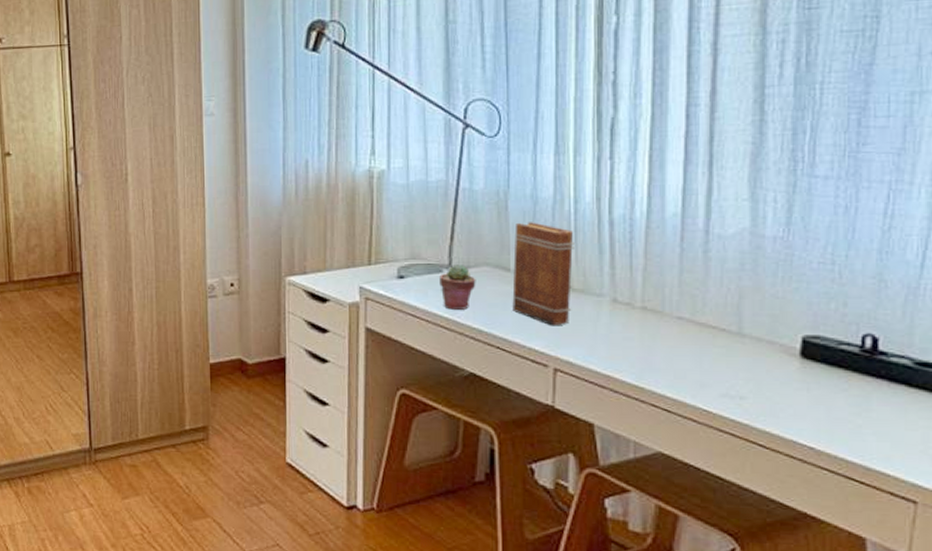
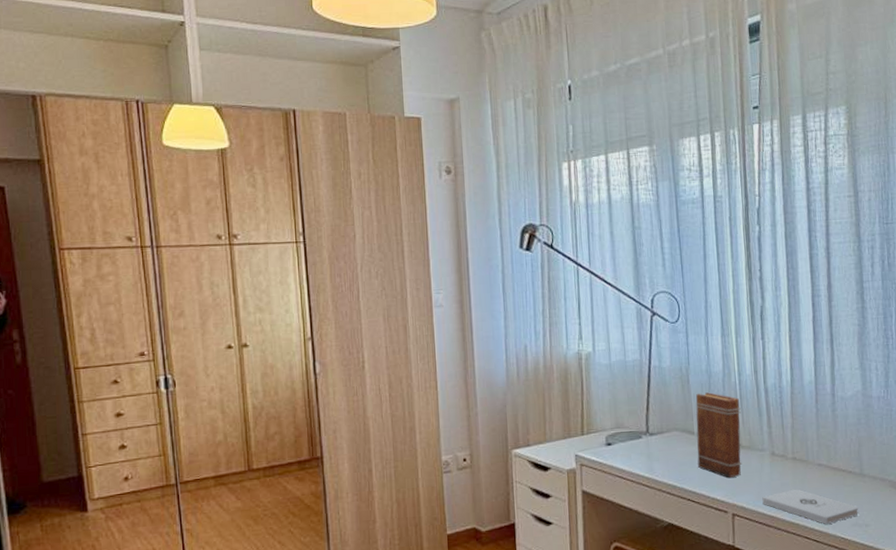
potted succulent: present [439,264,476,310] -> none [640,431,669,470]
notepad: none [596,345,731,391] -> present [762,489,859,524]

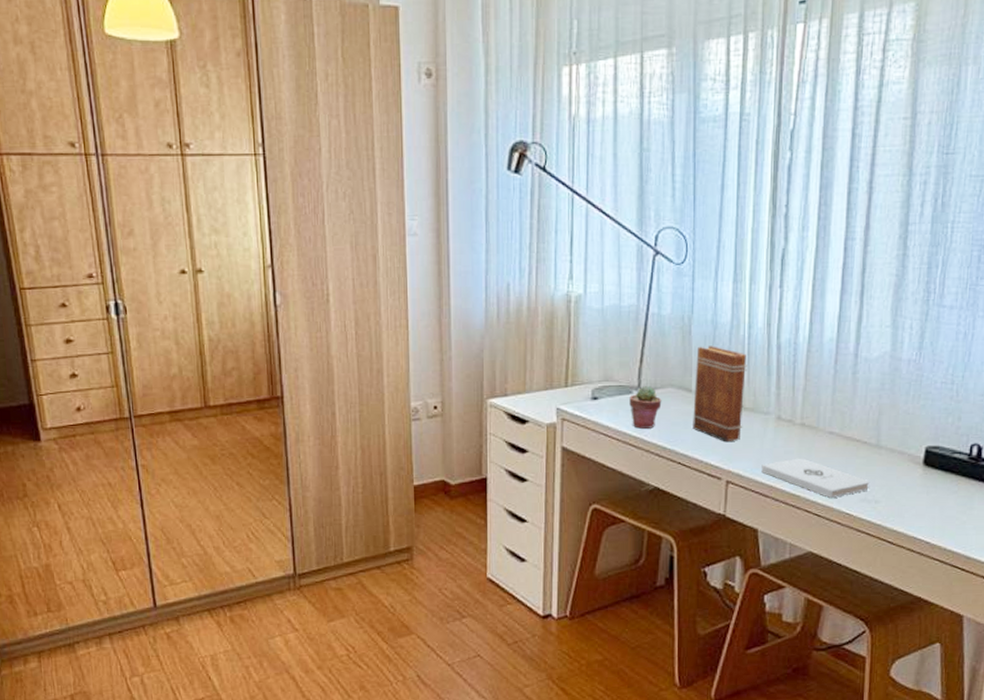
potted succulent: none [640,431,669,470] -> present [629,386,662,429]

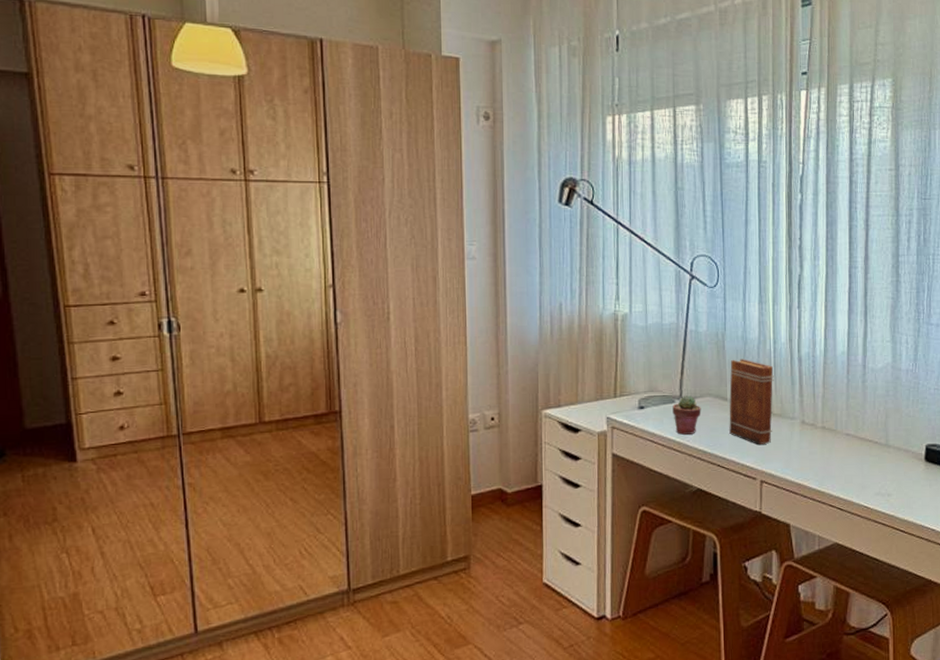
notepad: present [761,458,869,498] -> none [790,457,882,493]

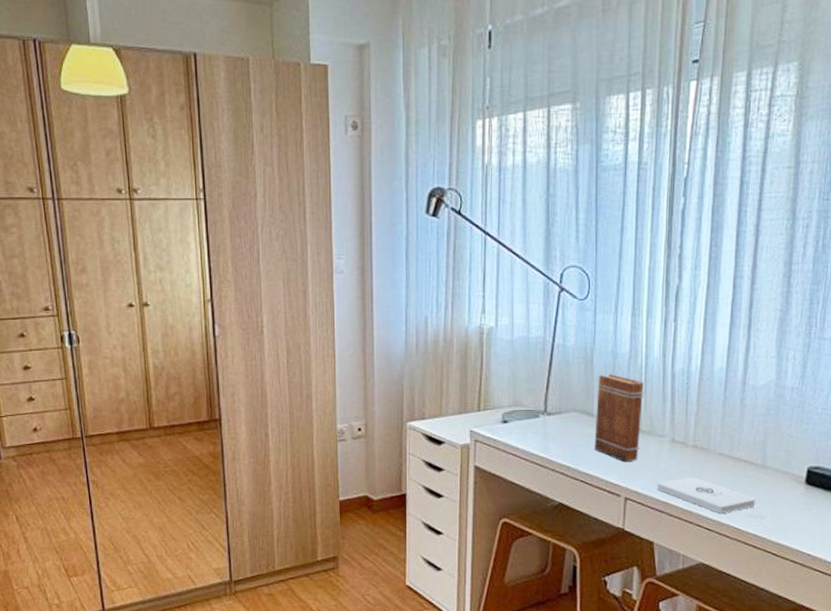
potted succulent: present [672,395,701,435] -> none [536,411,566,450]
notepad: none [790,457,882,493] -> present [657,477,756,513]

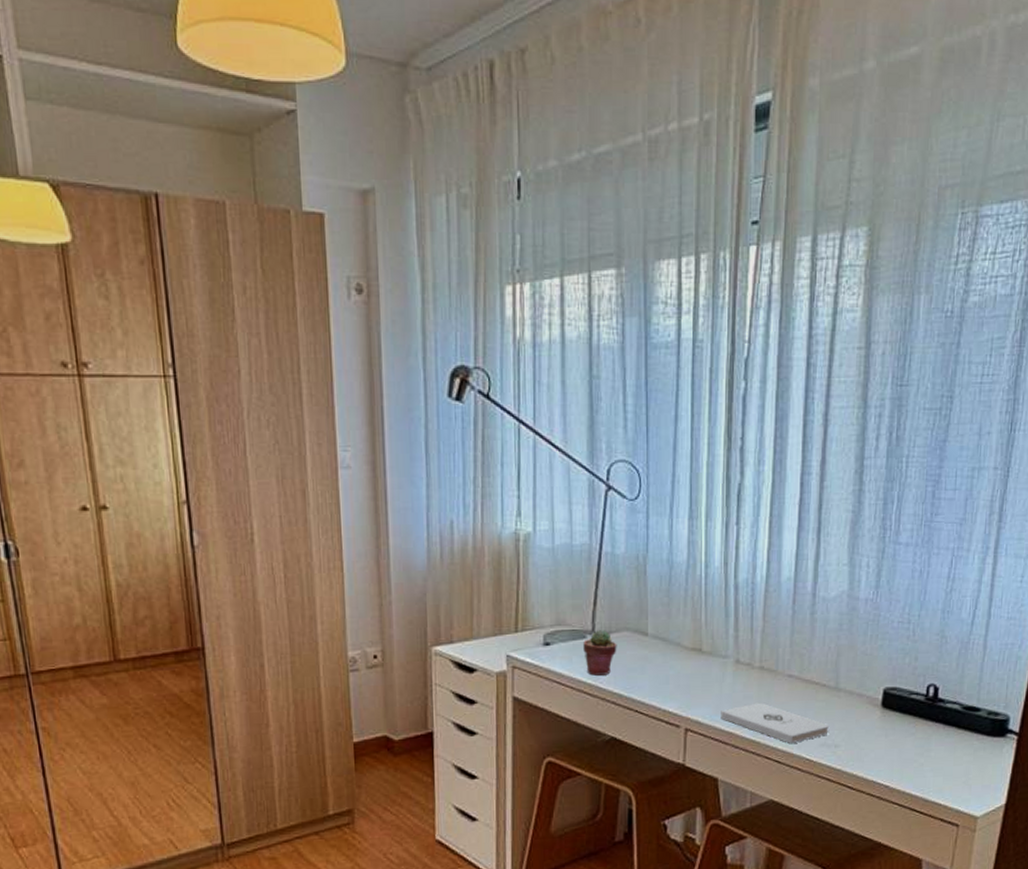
potted succulent: none [536,411,566,450] -> present [583,630,617,676]
book: present [594,374,644,463] -> none [650,586,704,688]

